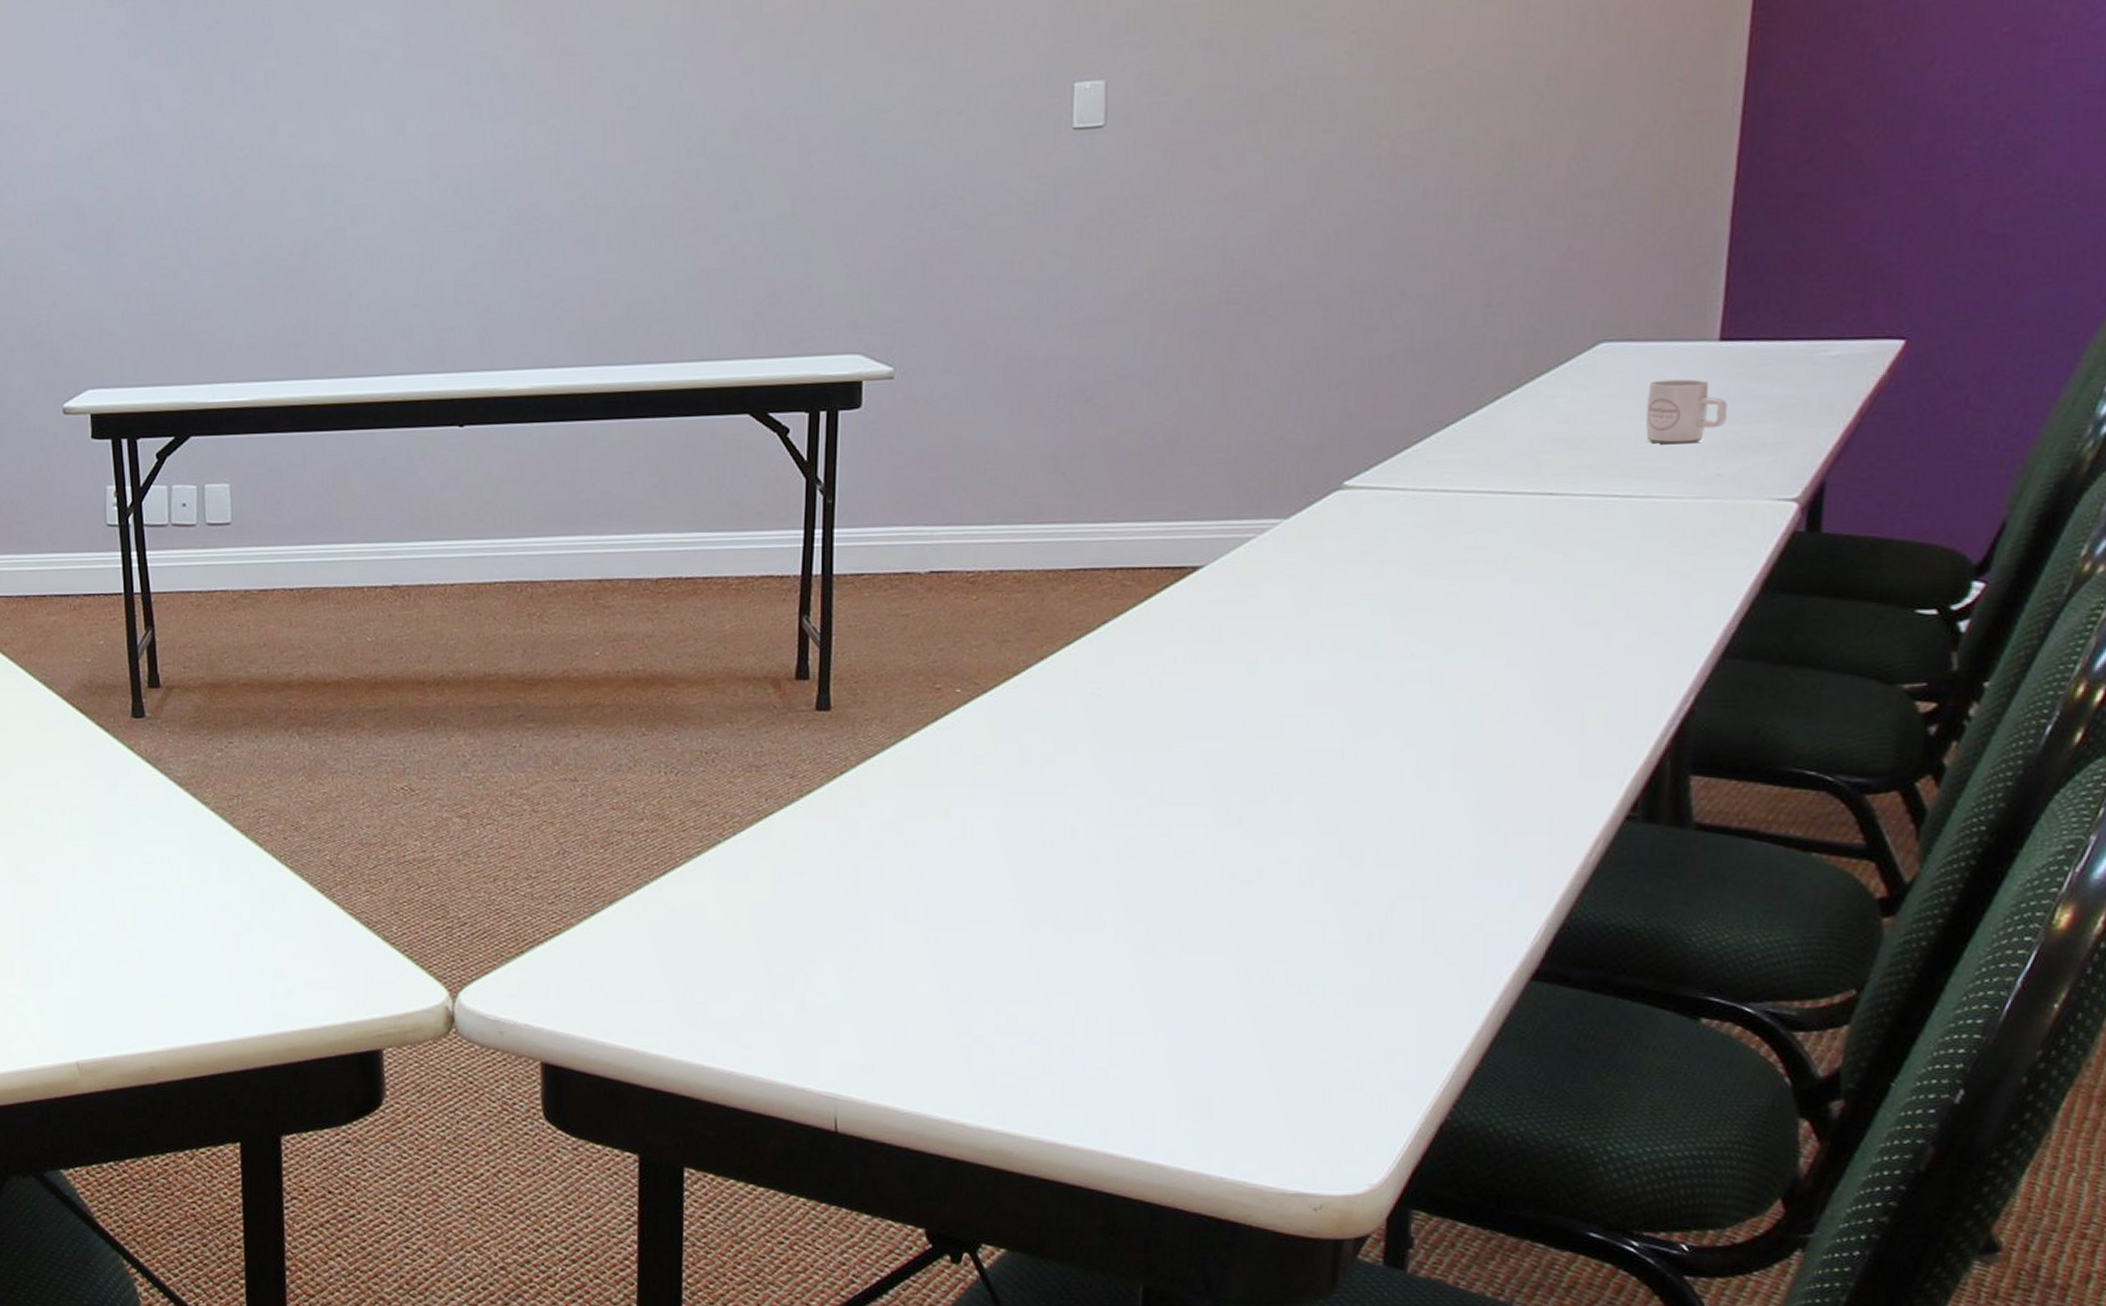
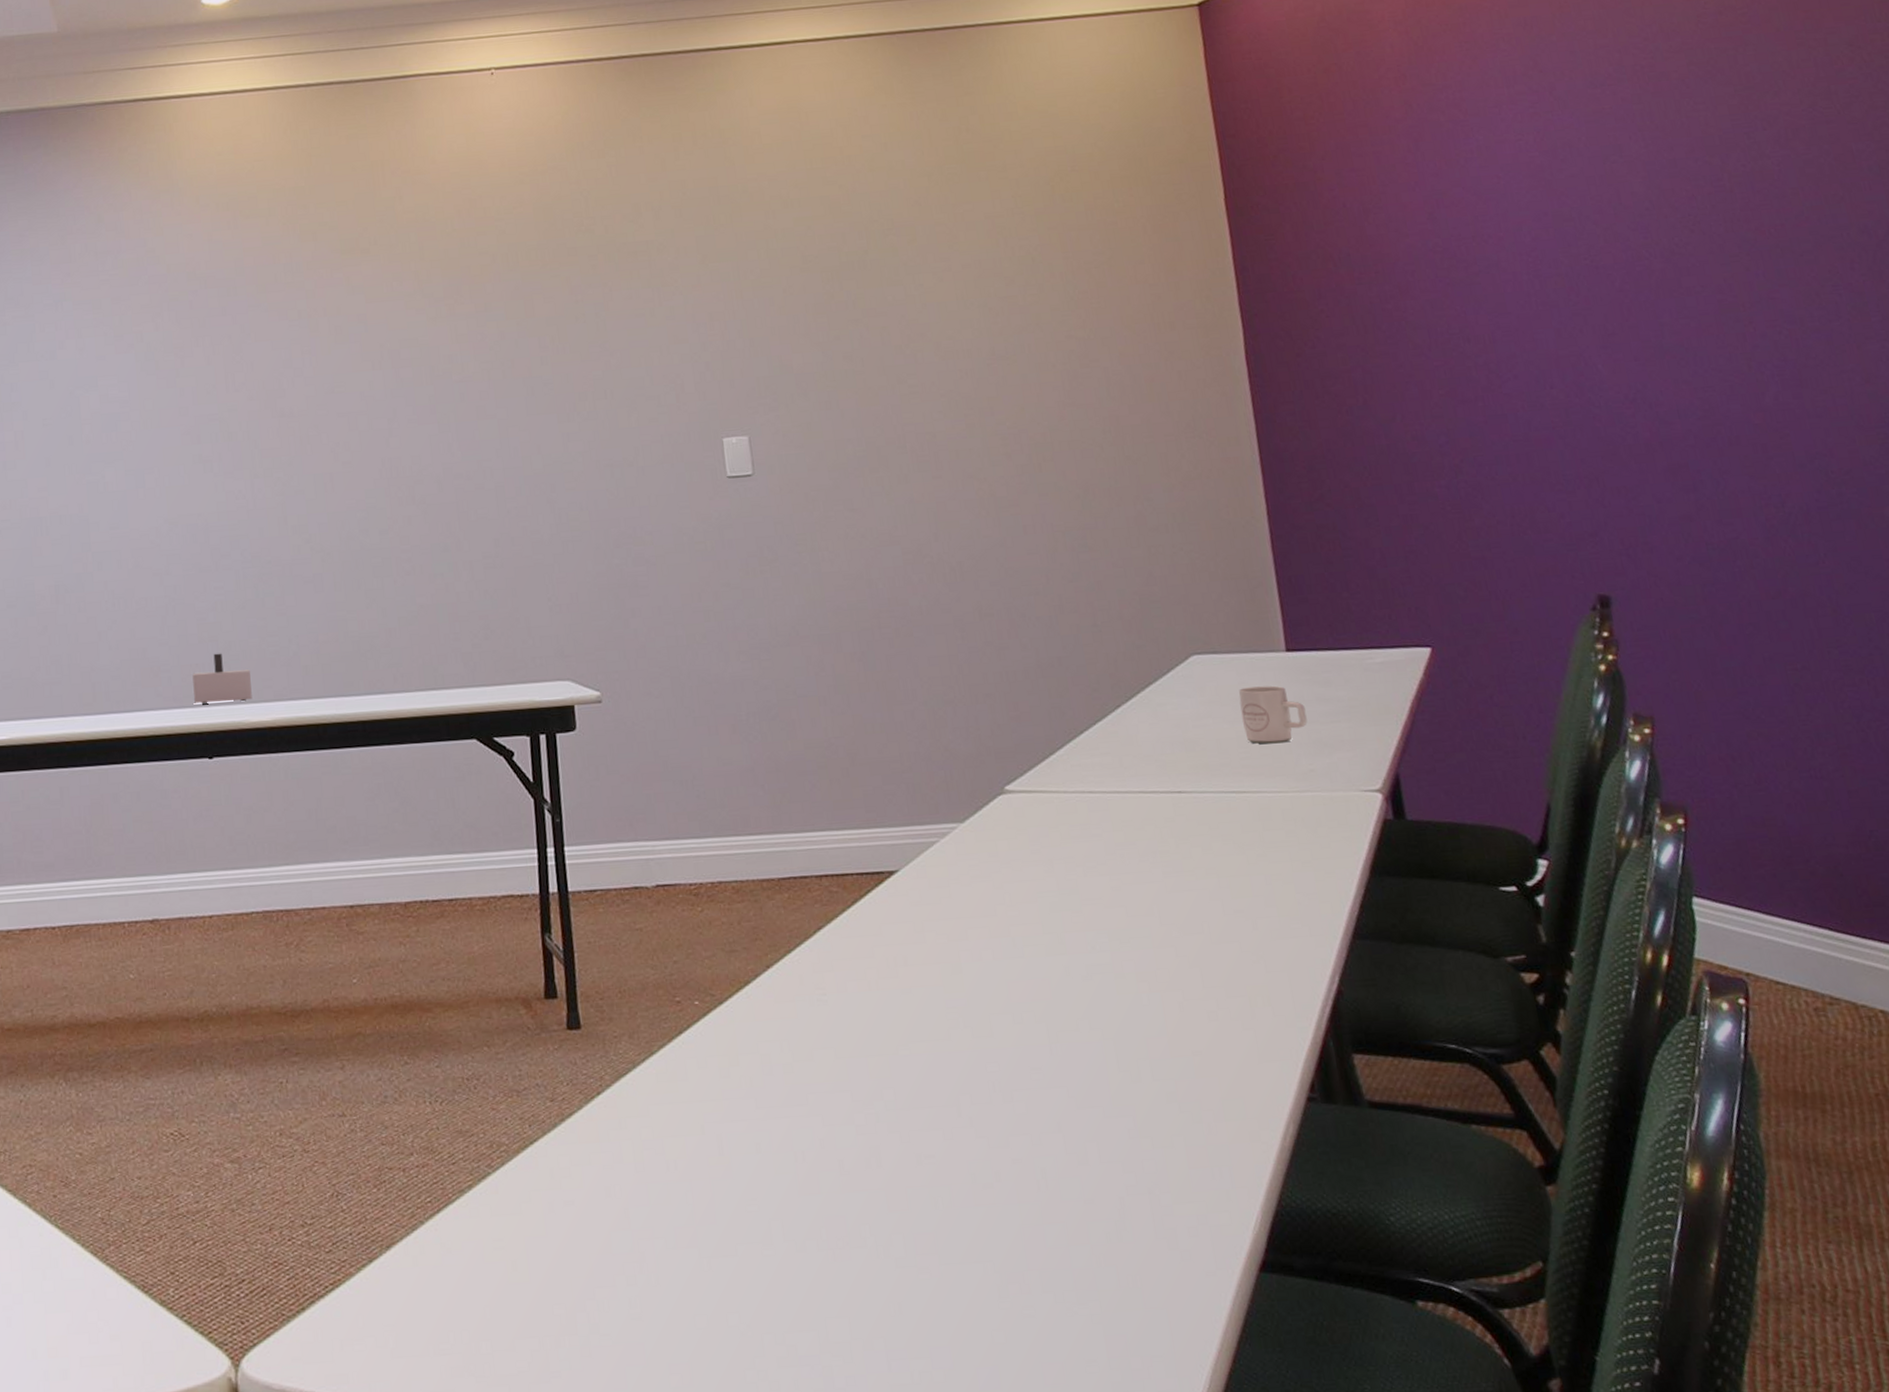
projector: none [447,316,509,370] -> present [192,653,252,704]

